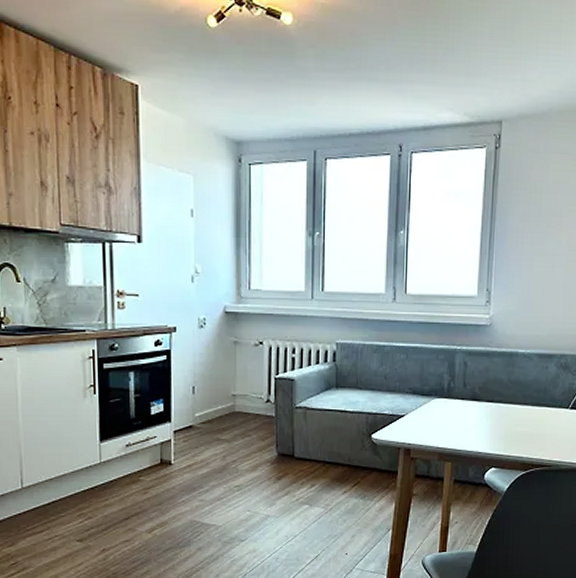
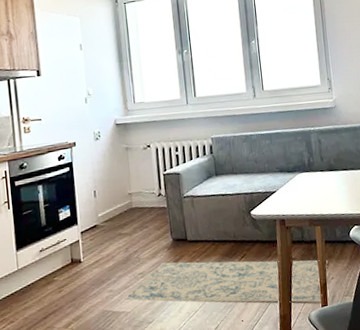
rug: none [215,477,455,547] -> present [123,260,329,303]

